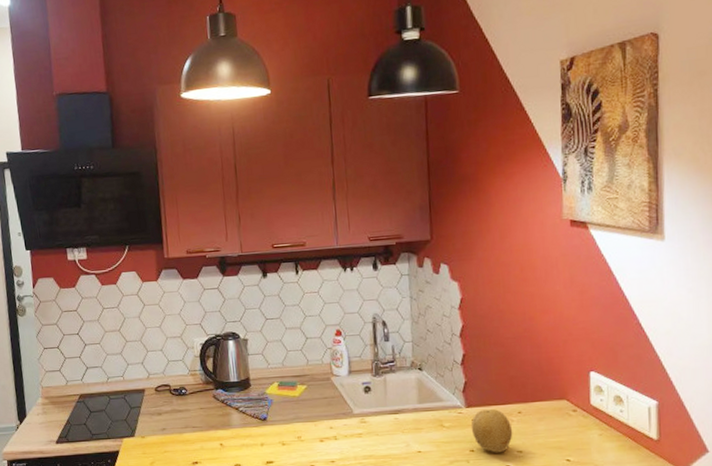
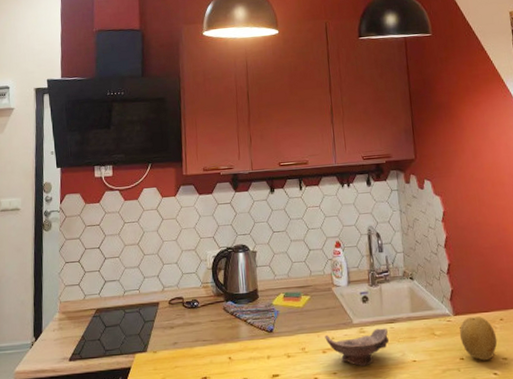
ceramic bowl: none [322,418,392,456] -> present [325,328,389,367]

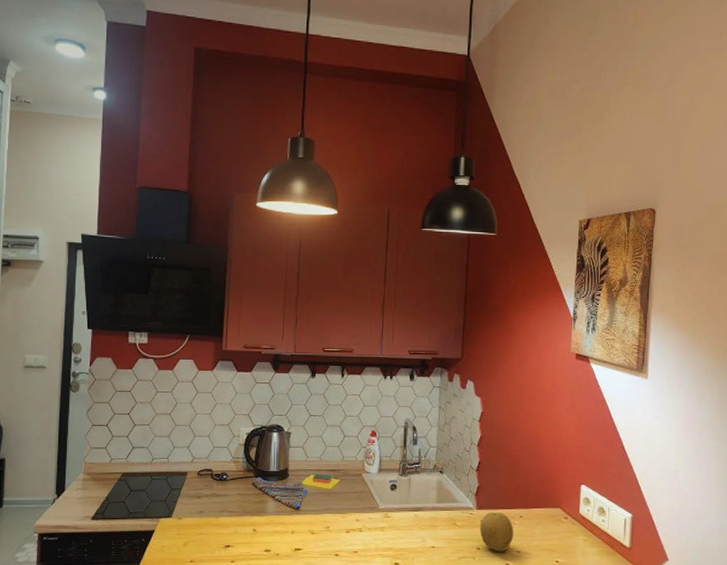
ceramic bowl: present [325,328,389,367] -> none [350,515,411,548]

